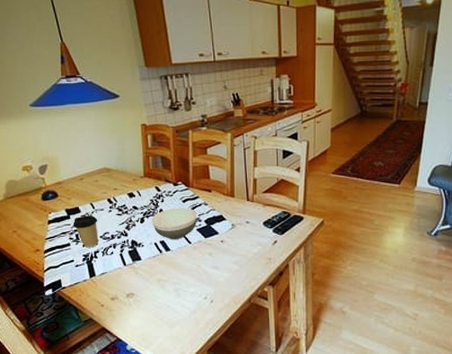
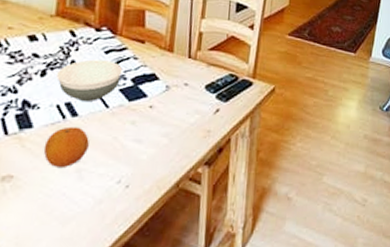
fruit: none [150,258,181,287] -> present [43,126,89,167]

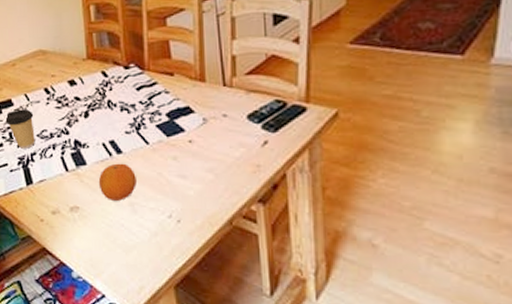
bowl: present [57,59,123,101] -> none [98,97,156,138]

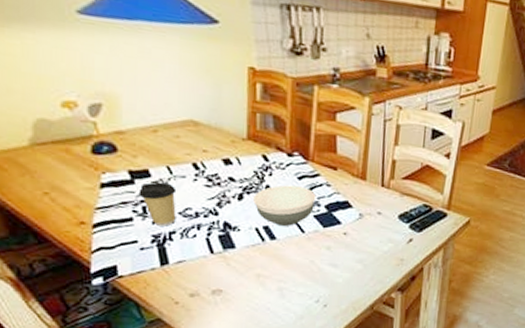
bowl: none [98,97,156,138] -> present [253,185,316,226]
fruit: present [98,163,137,201] -> none [247,249,288,285]

